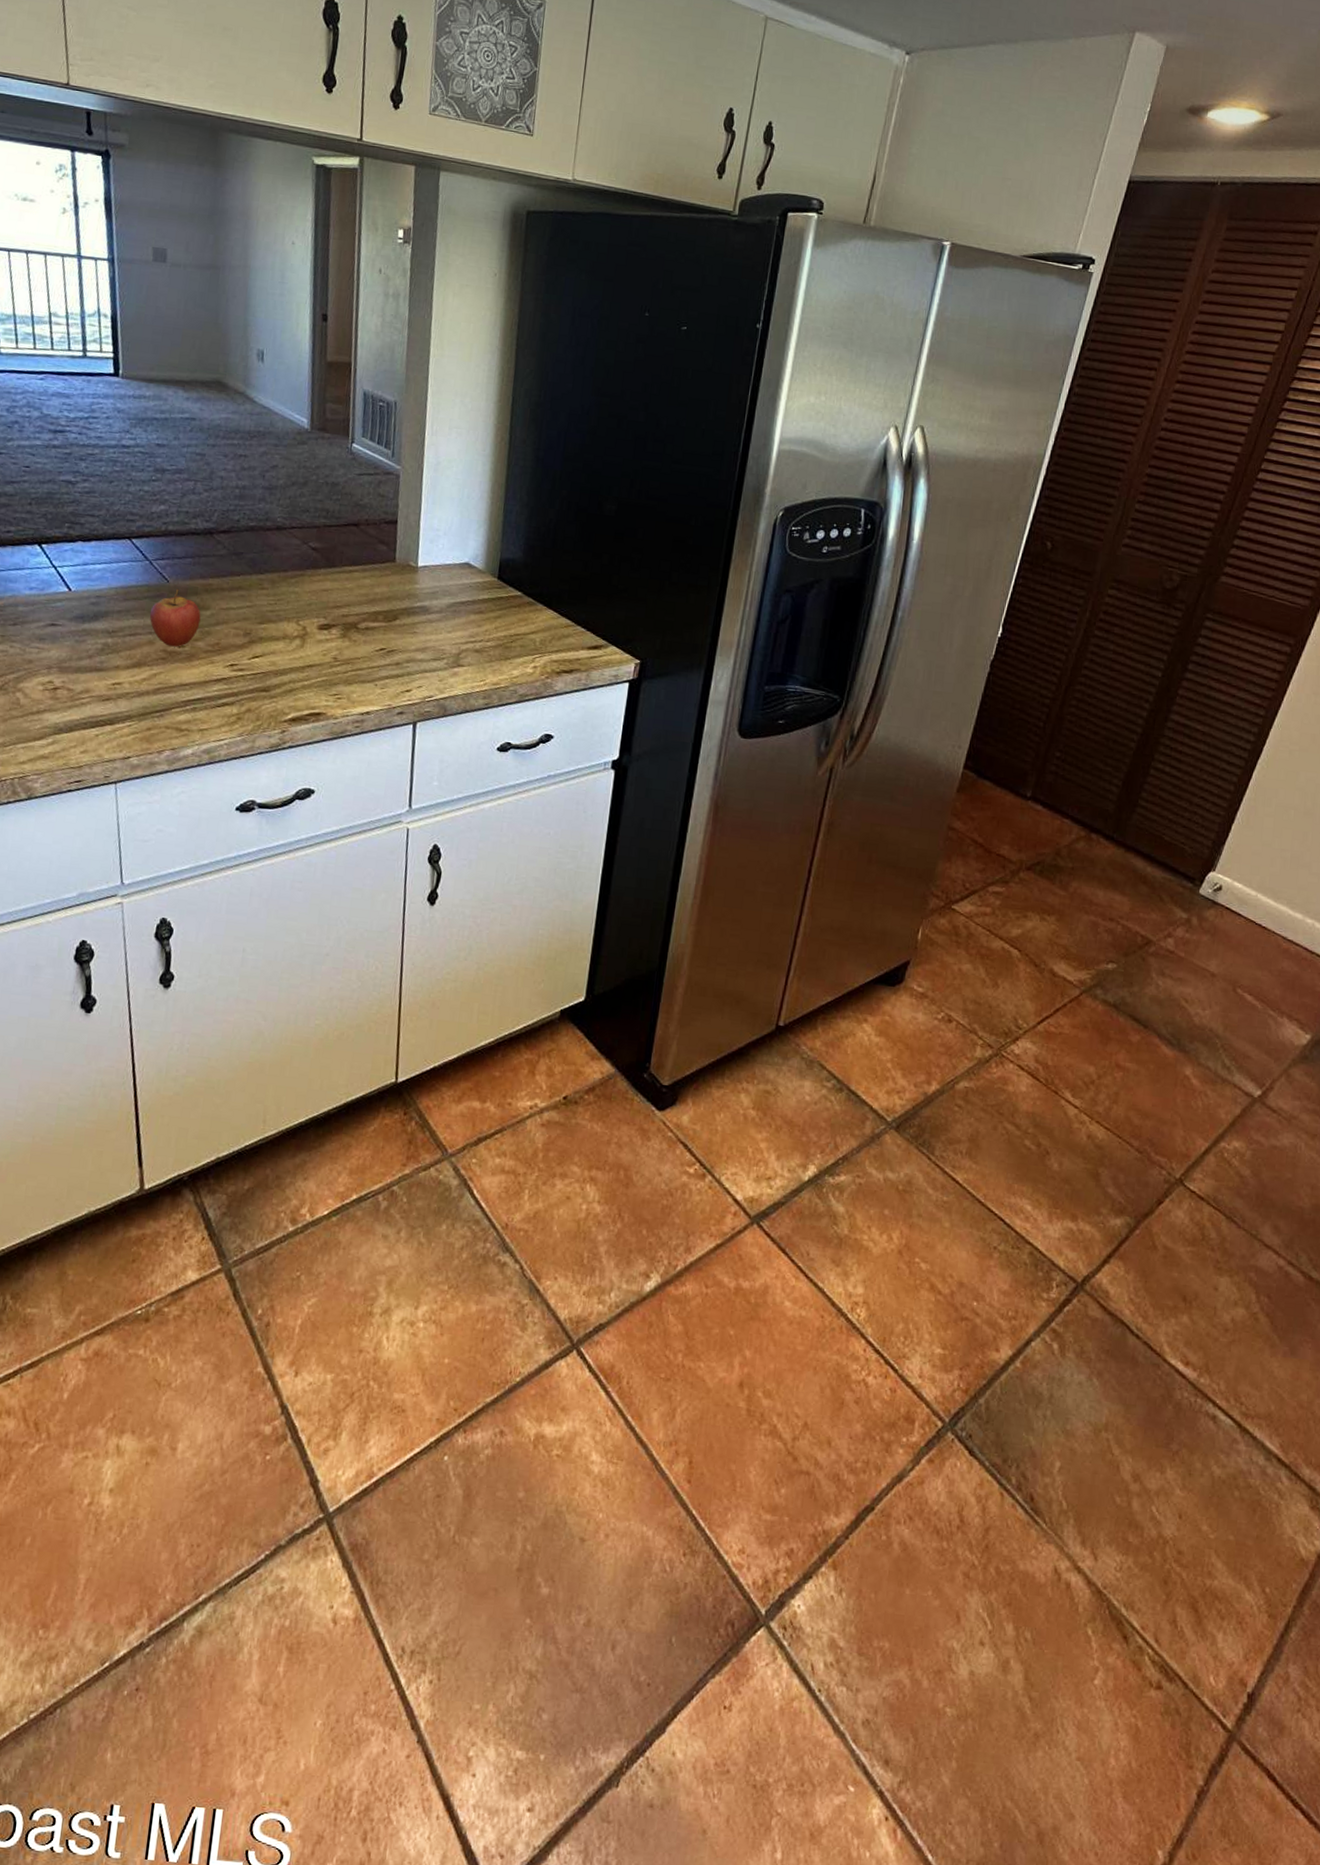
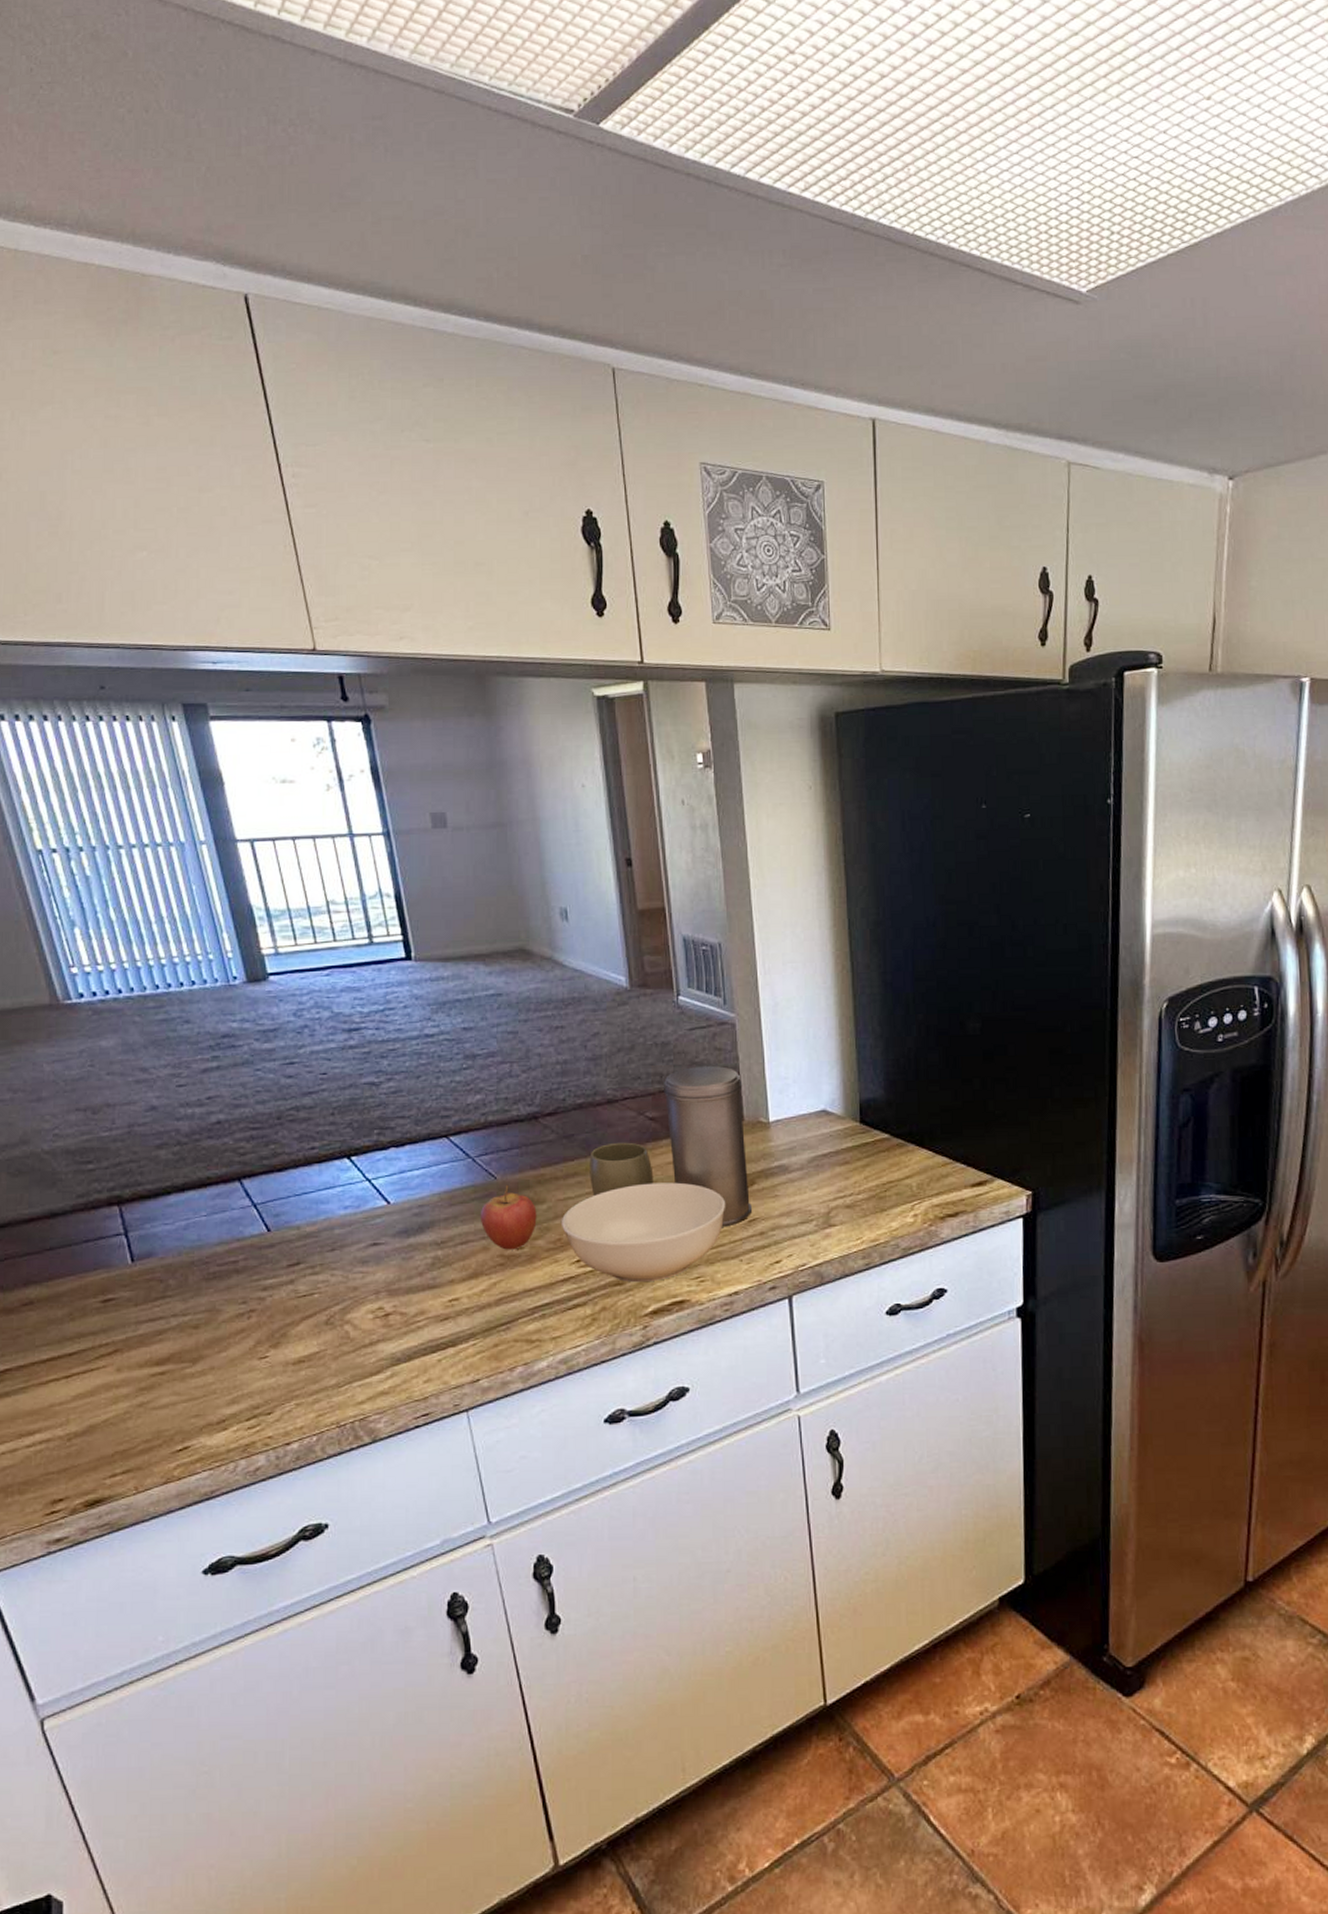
bowl: none [220,605,370,693] -> present [561,1182,726,1283]
mug: none [251,565,309,610] -> present [589,1142,654,1196]
canister: none [326,508,399,654] -> present [662,1065,752,1227]

